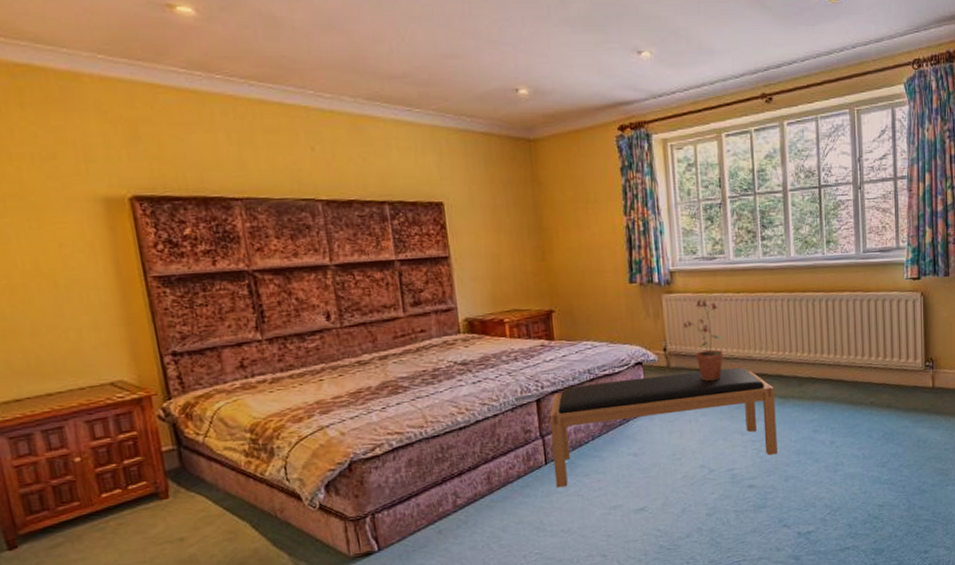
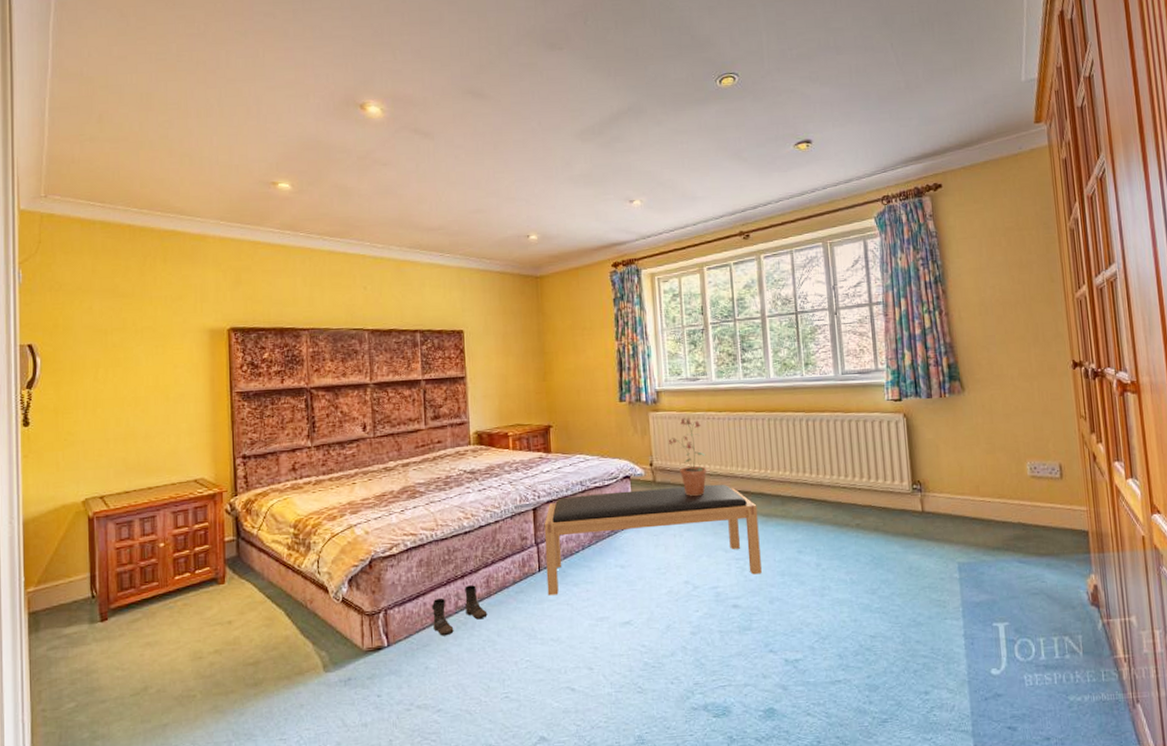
boots: none [426,482,491,536] -> present [431,585,488,636]

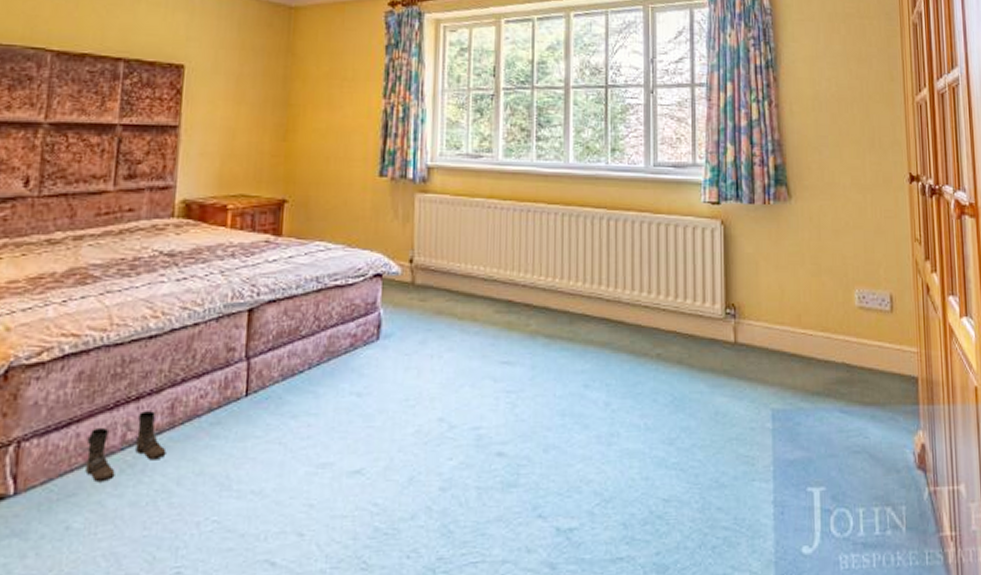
bench: present [544,484,762,596] -> none [254,292,539,430]
potted plant: present [668,417,707,496] -> none [435,203,482,305]

